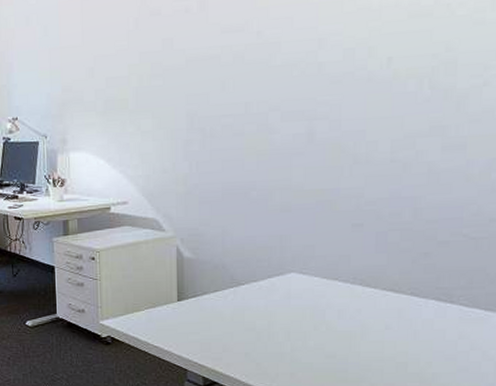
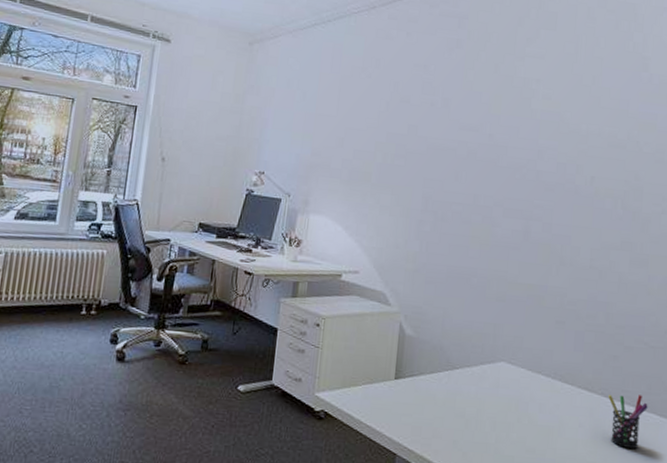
pen holder: none [419,290,469,347] -> present [608,395,648,450]

